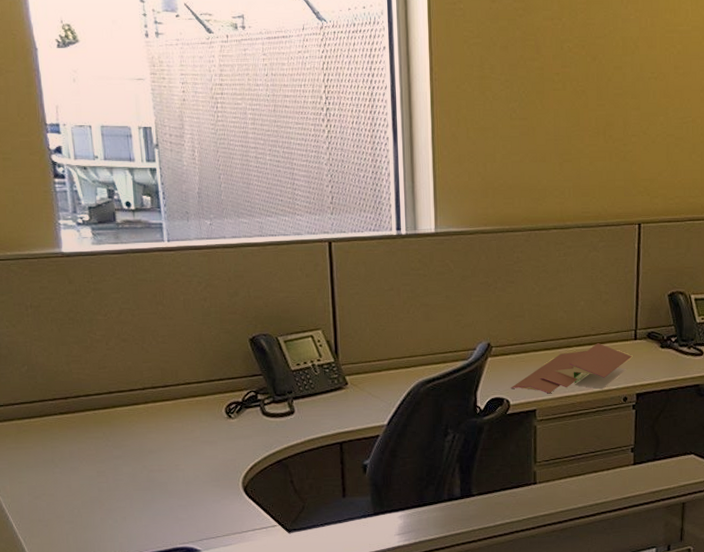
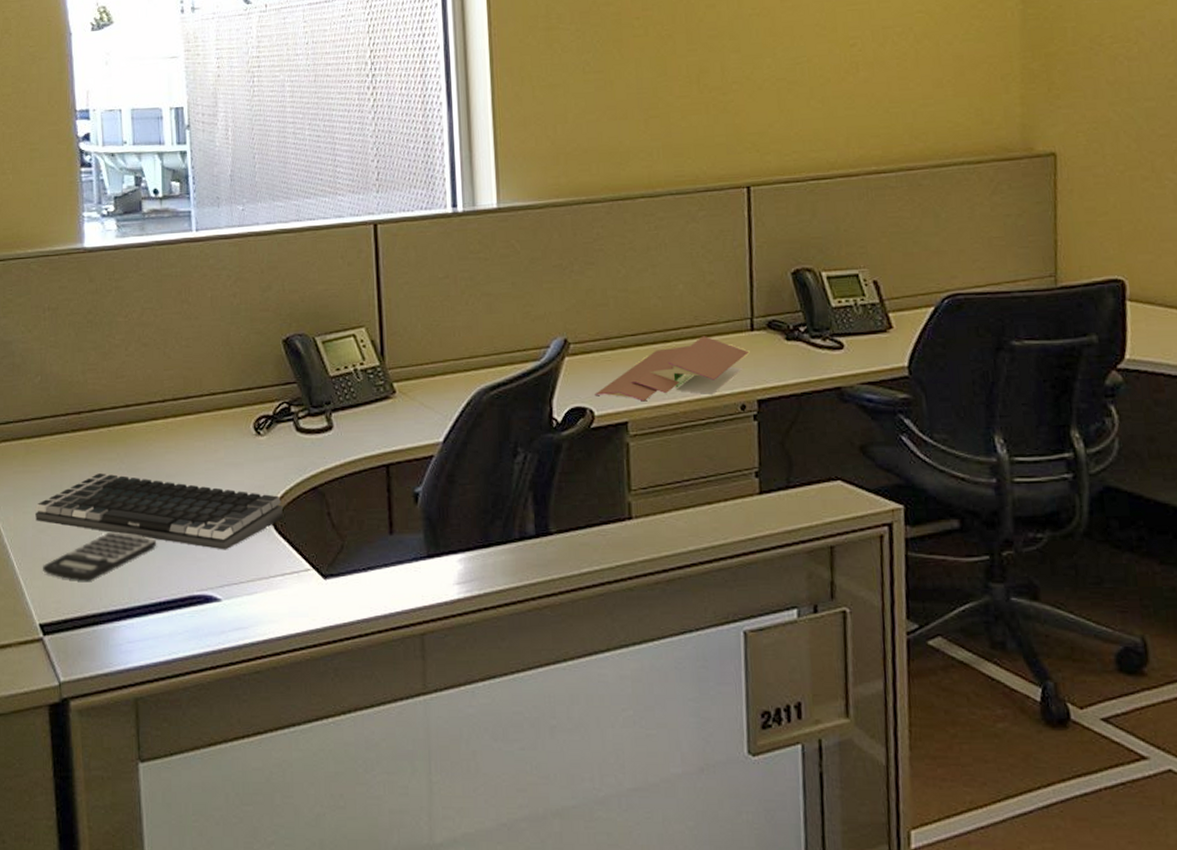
computer keyboard: none [30,449,253,511] -> present [35,473,283,550]
calculator: none [40,497,143,538] -> present [43,531,157,581]

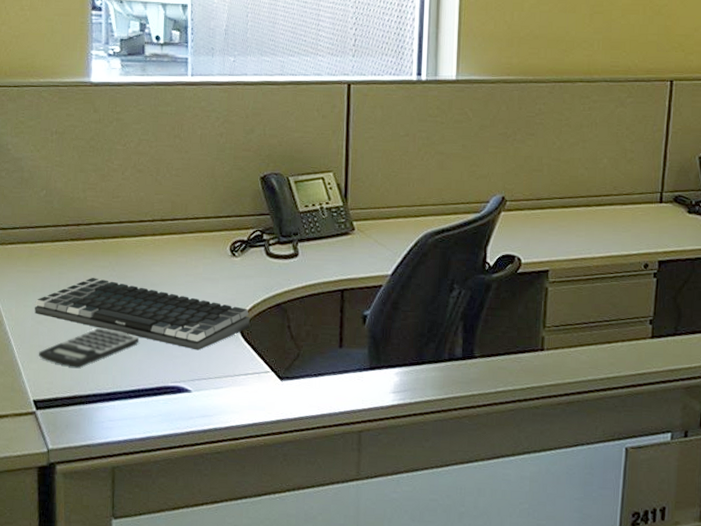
papers: present [594,336,749,402] -> none [523,204,656,255]

